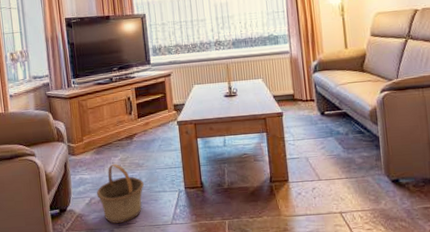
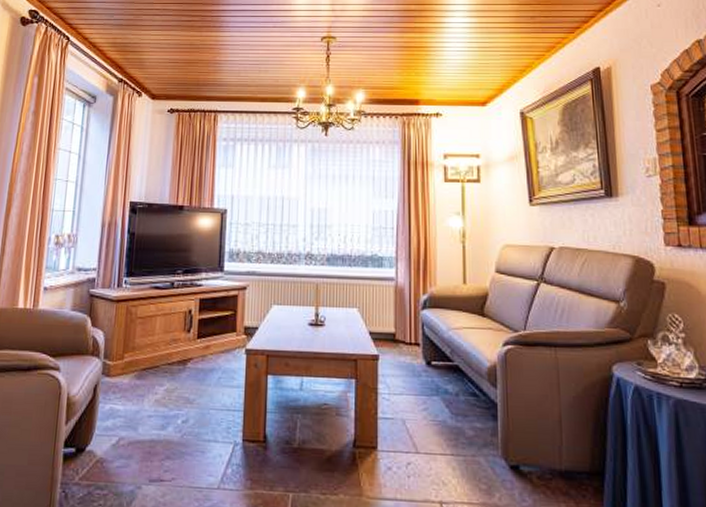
basket: present [96,164,144,223] -> none [127,395,191,478]

